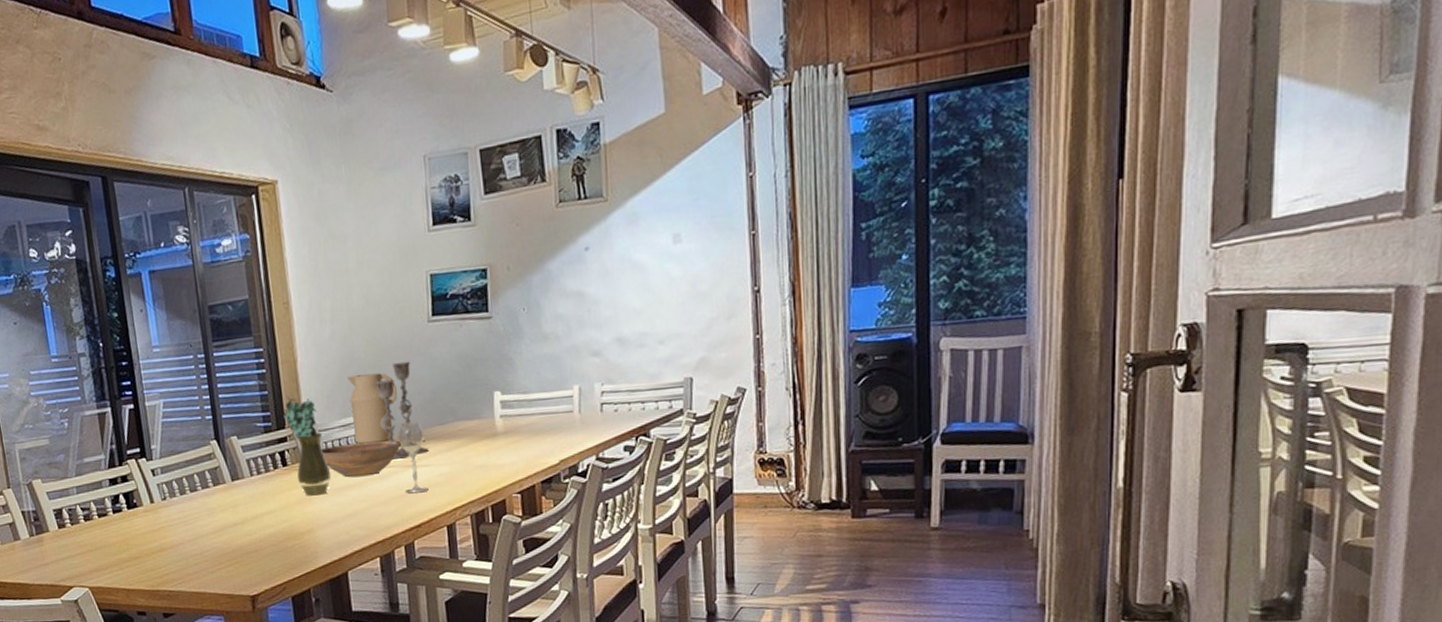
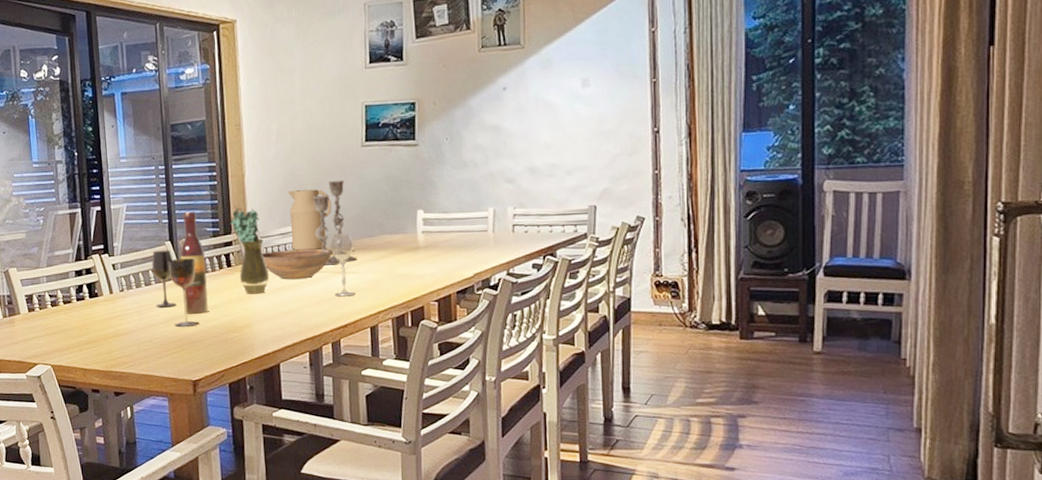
wine glass: none [196,450,227,517] -> present [151,250,176,308]
wineglass: none [214,458,254,537] -> present [168,258,199,327]
wine bottle: none [228,404,264,522] -> present [180,211,209,314]

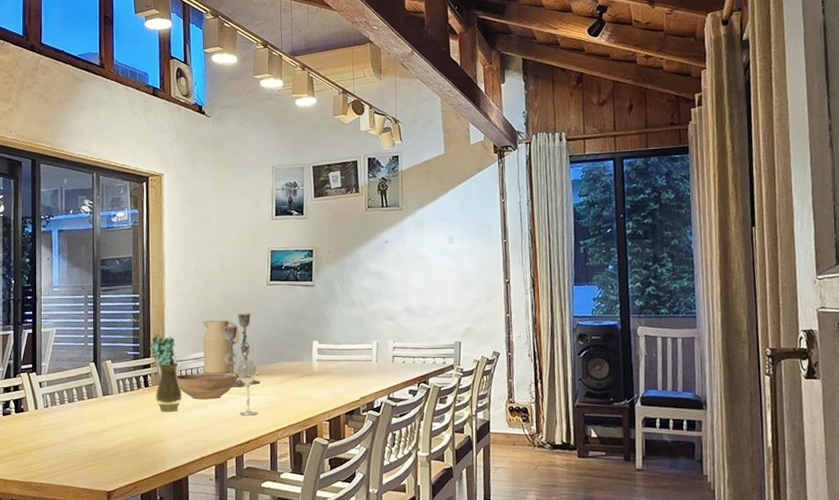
wine glass: present [151,250,176,308] -> none [75,370,96,423]
wineglass: present [168,258,199,327] -> none [91,378,116,441]
wine bottle: present [180,211,209,314] -> none [103,336,126,429]

